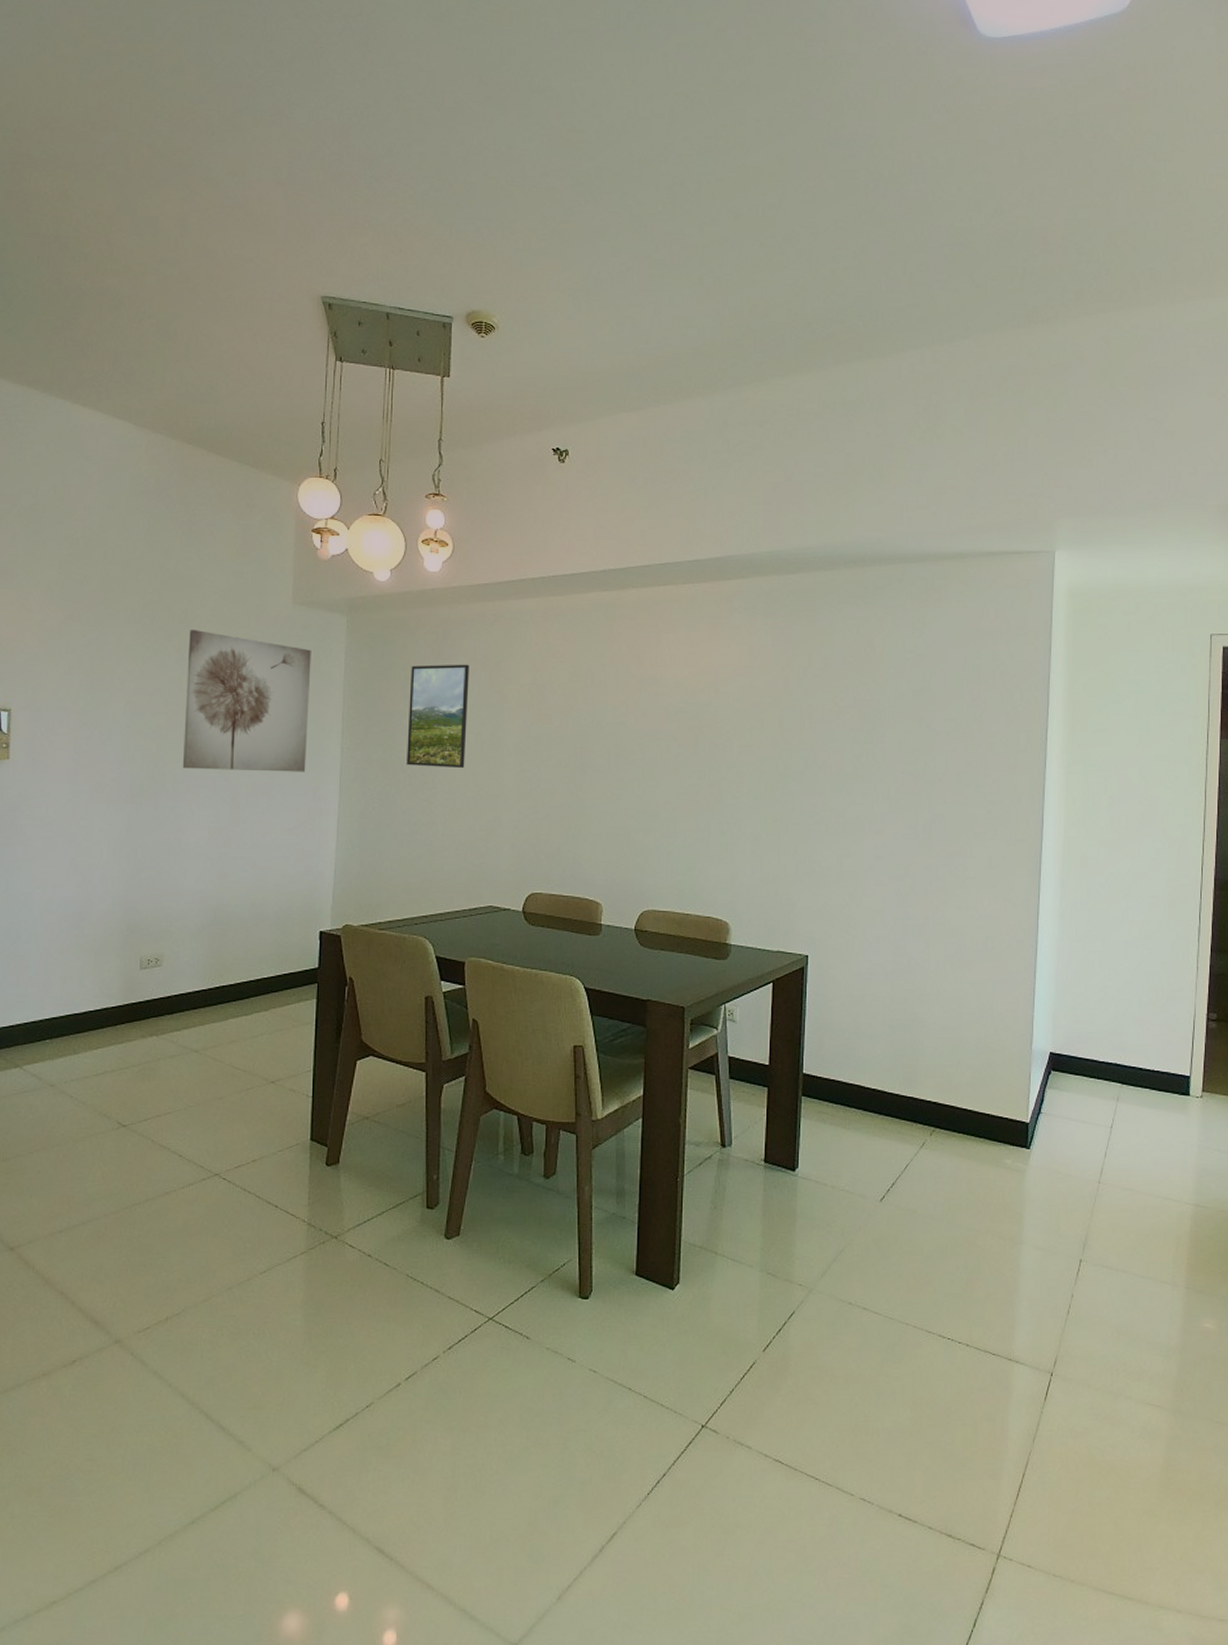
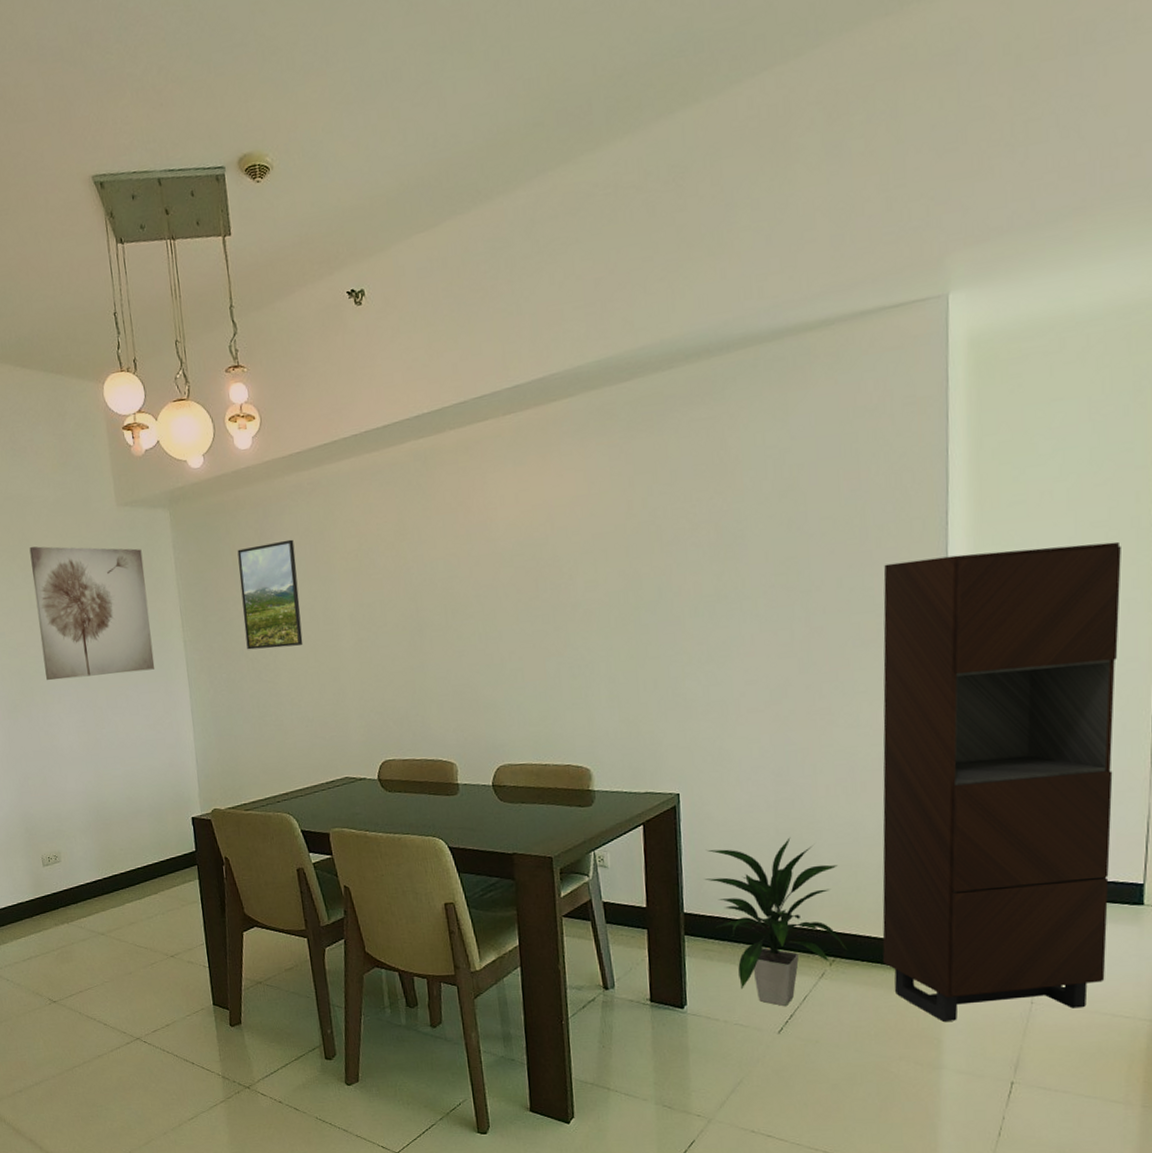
indoor plant: none [824,1007,946,1175] -> present [704,837,847,1007]
storage cabinet: none [977,767,1177,1197] -> present [882,541,1121,1021]

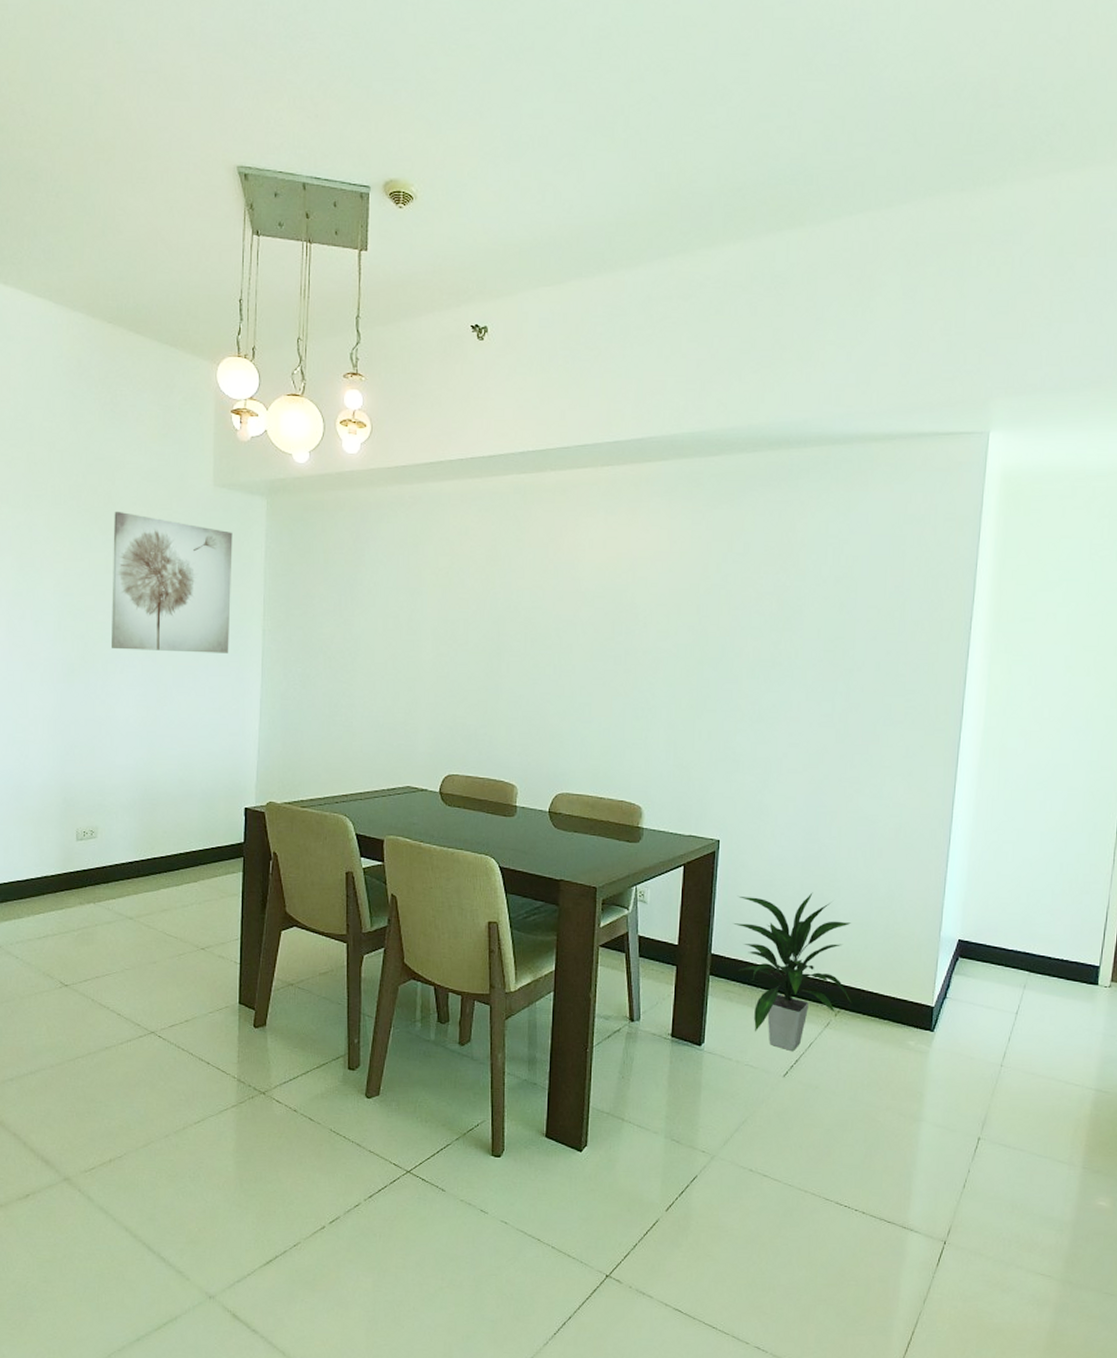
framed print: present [237,539,303,650] -> none [327,547,388,651]
storage cabinet: present [882,541,1121,1021] -> none [881,656,1105,1077]

